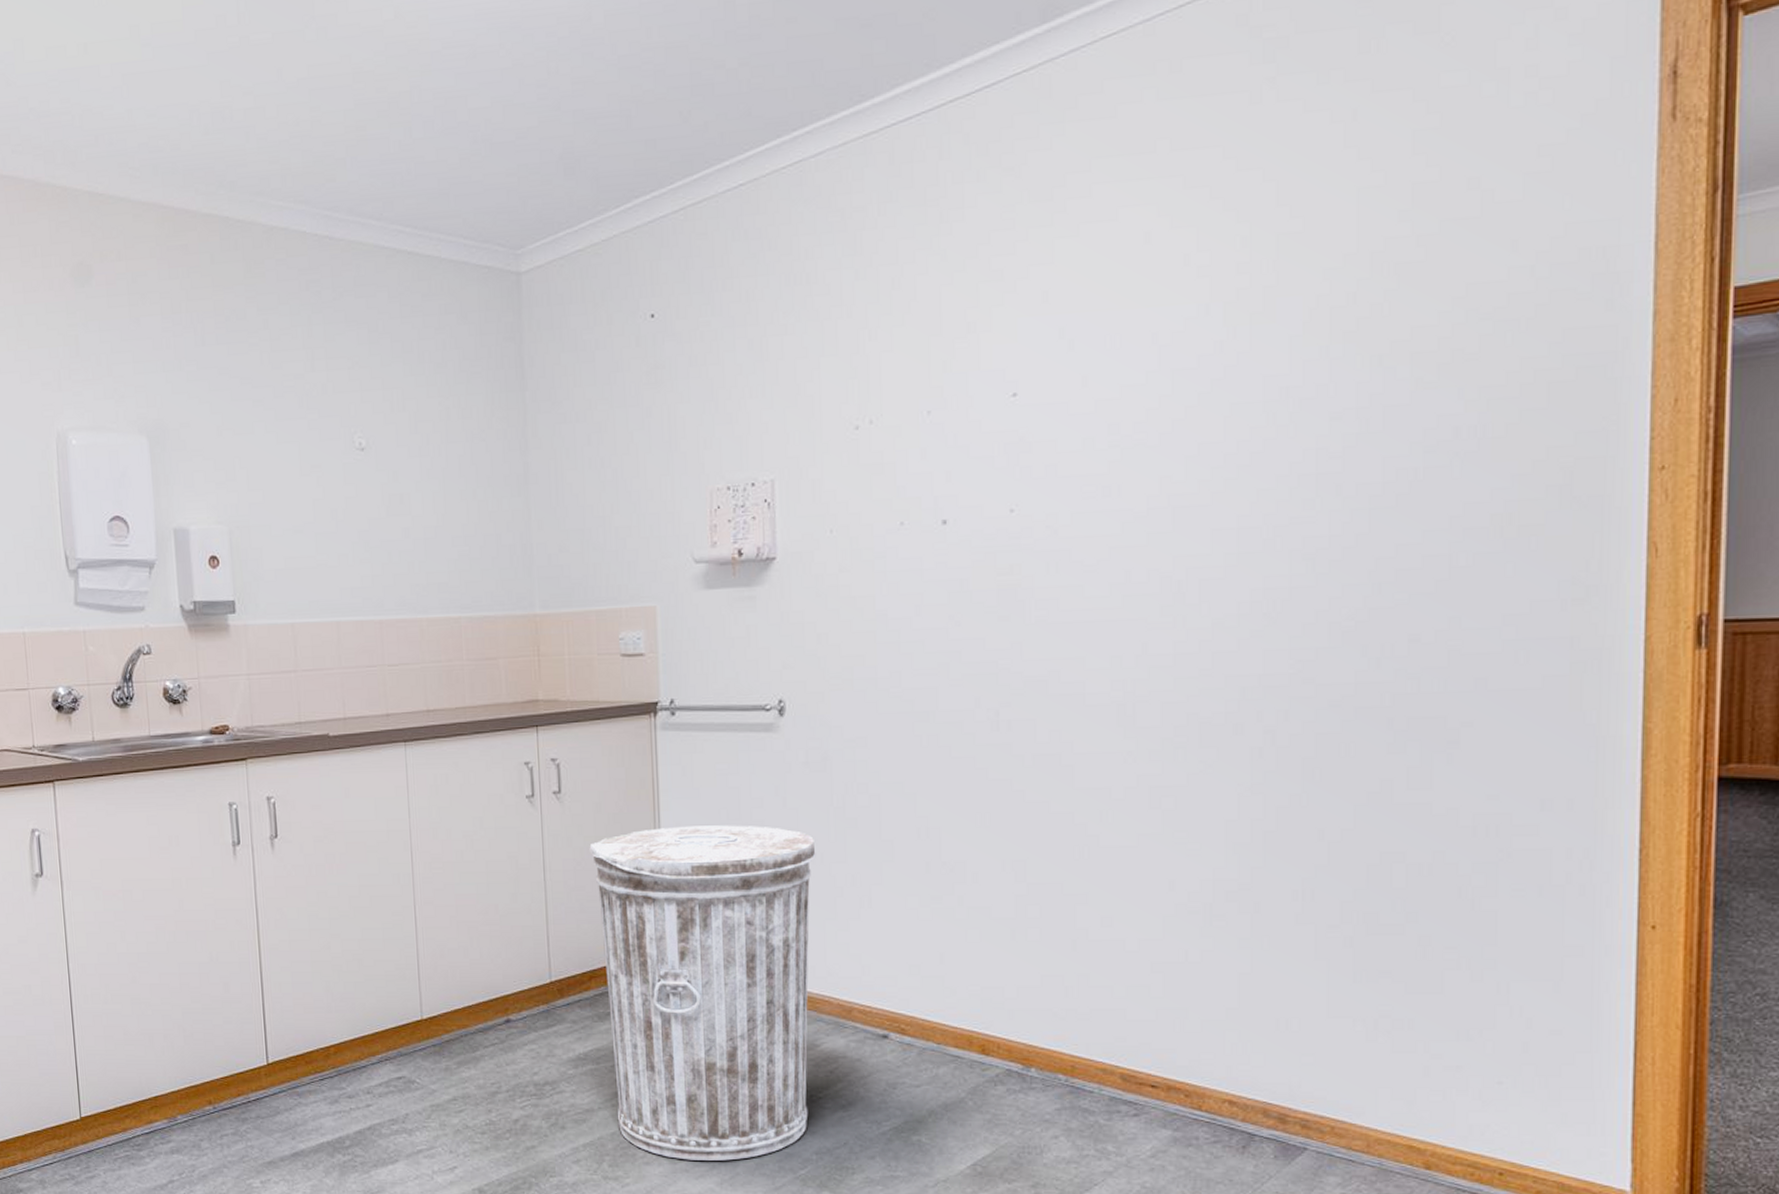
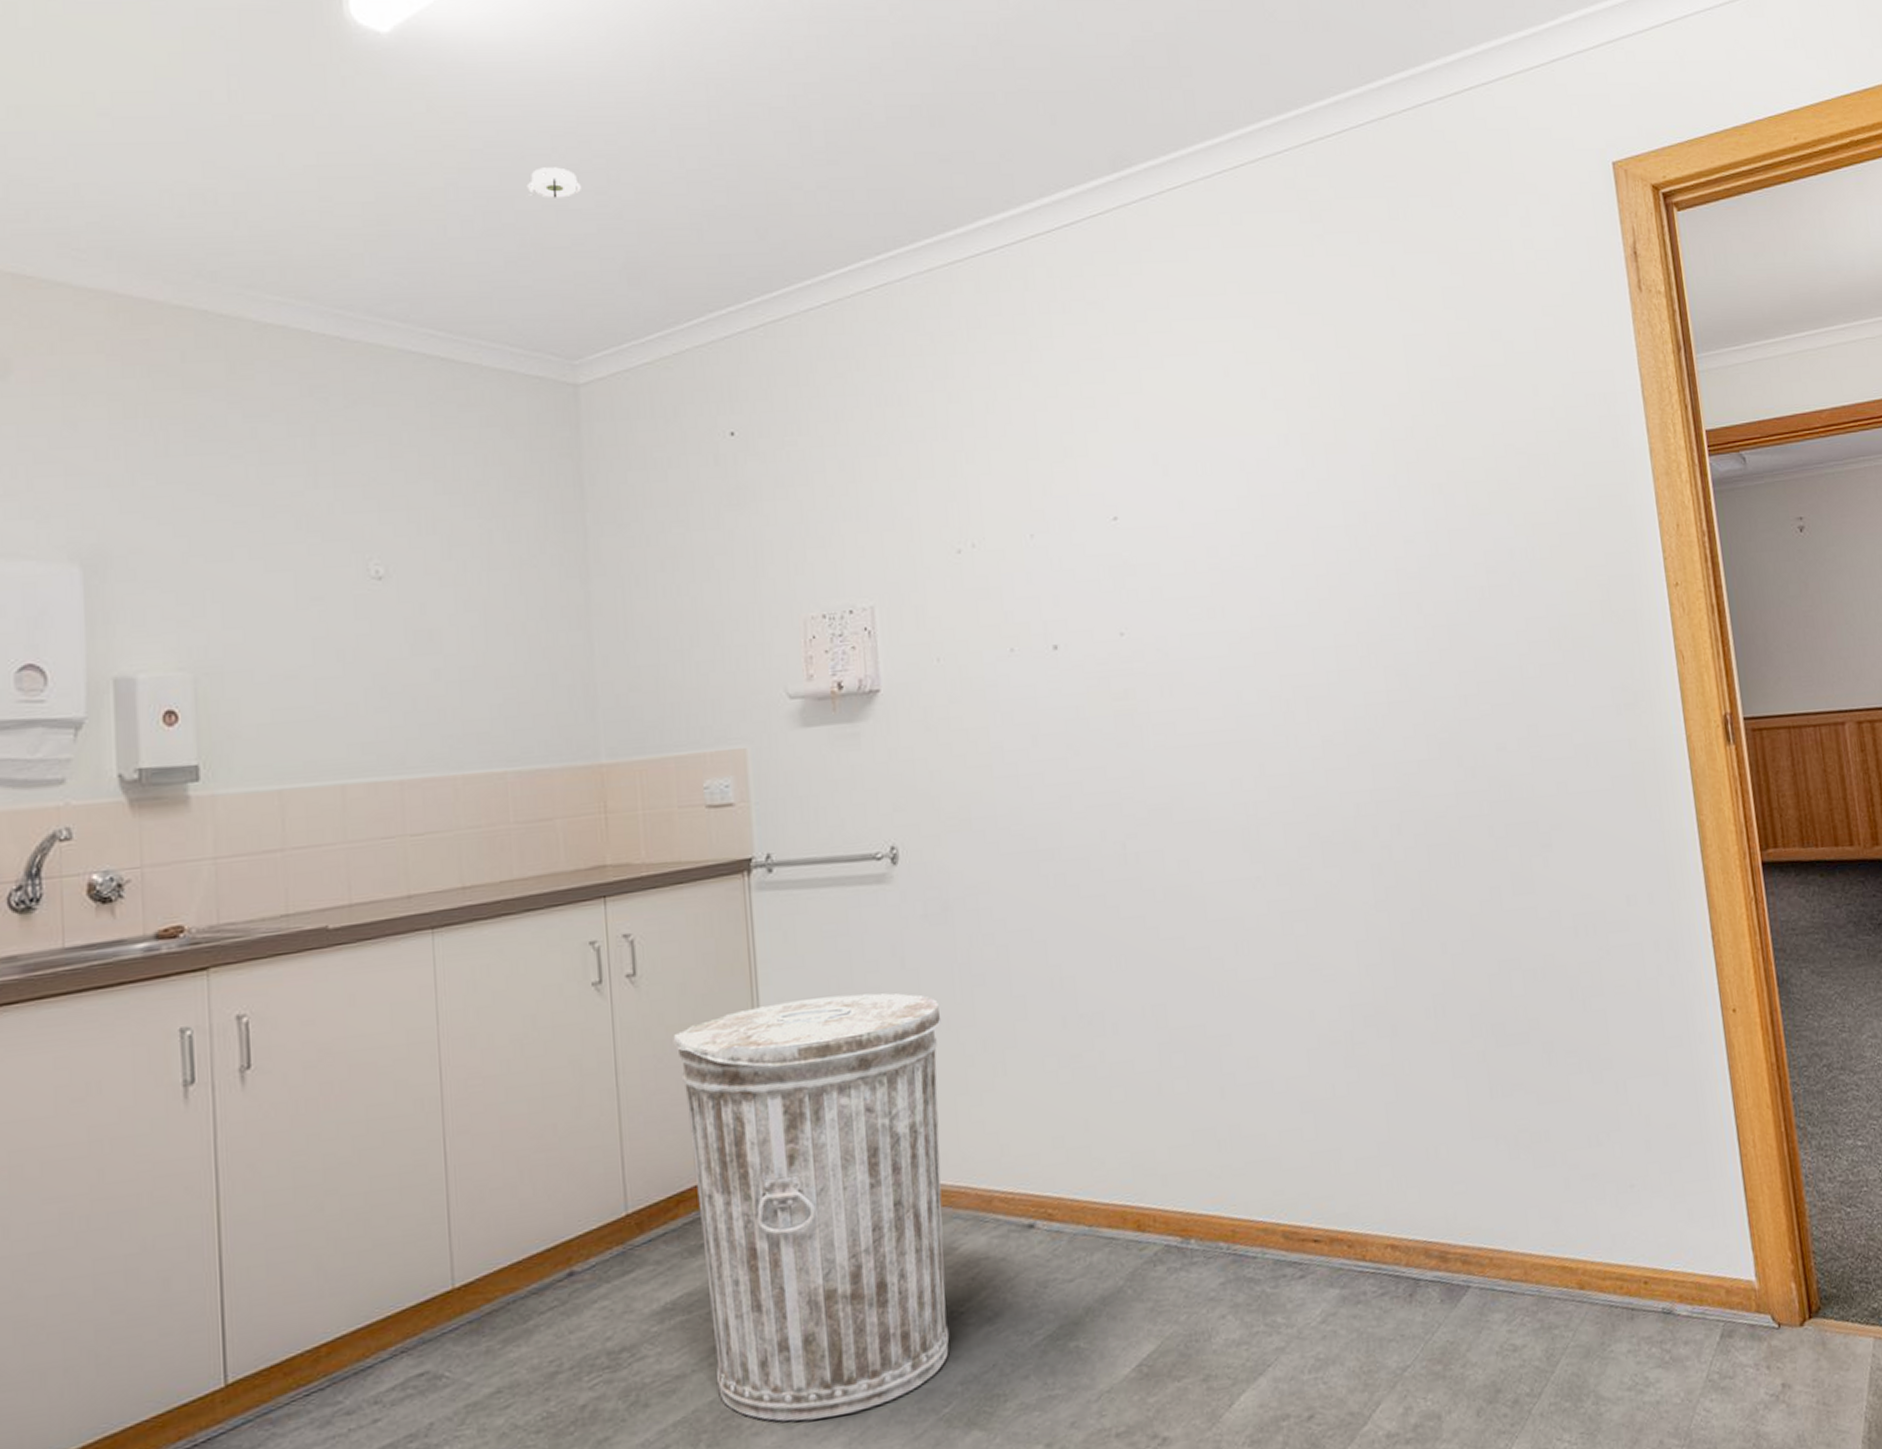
smoke detector: none [477,63,526,95] -> present [525,167,582,198]

